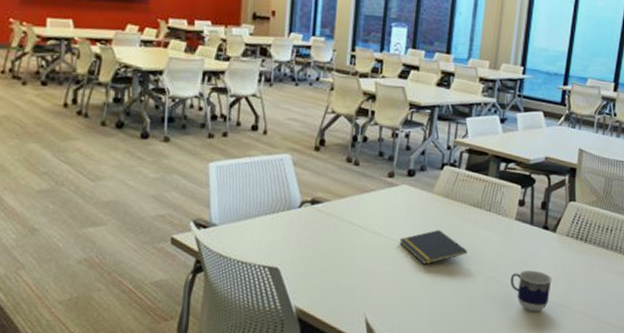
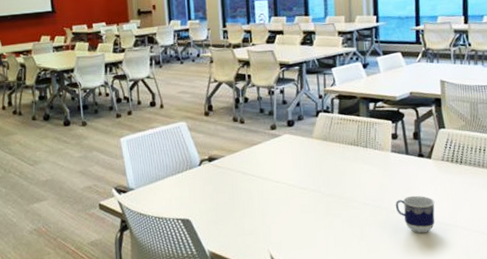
notepad: present [399,229,468,265] -> none [289,169,352,202]

